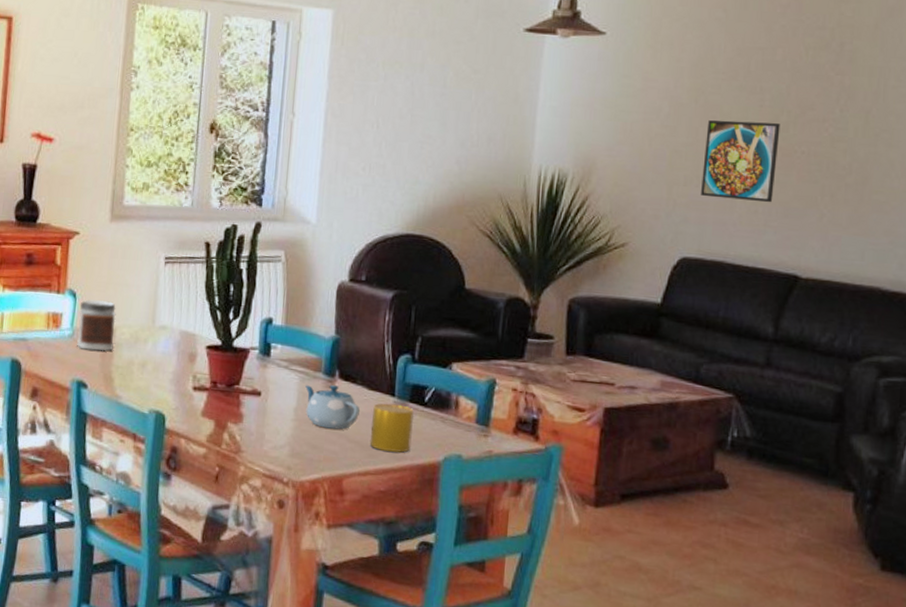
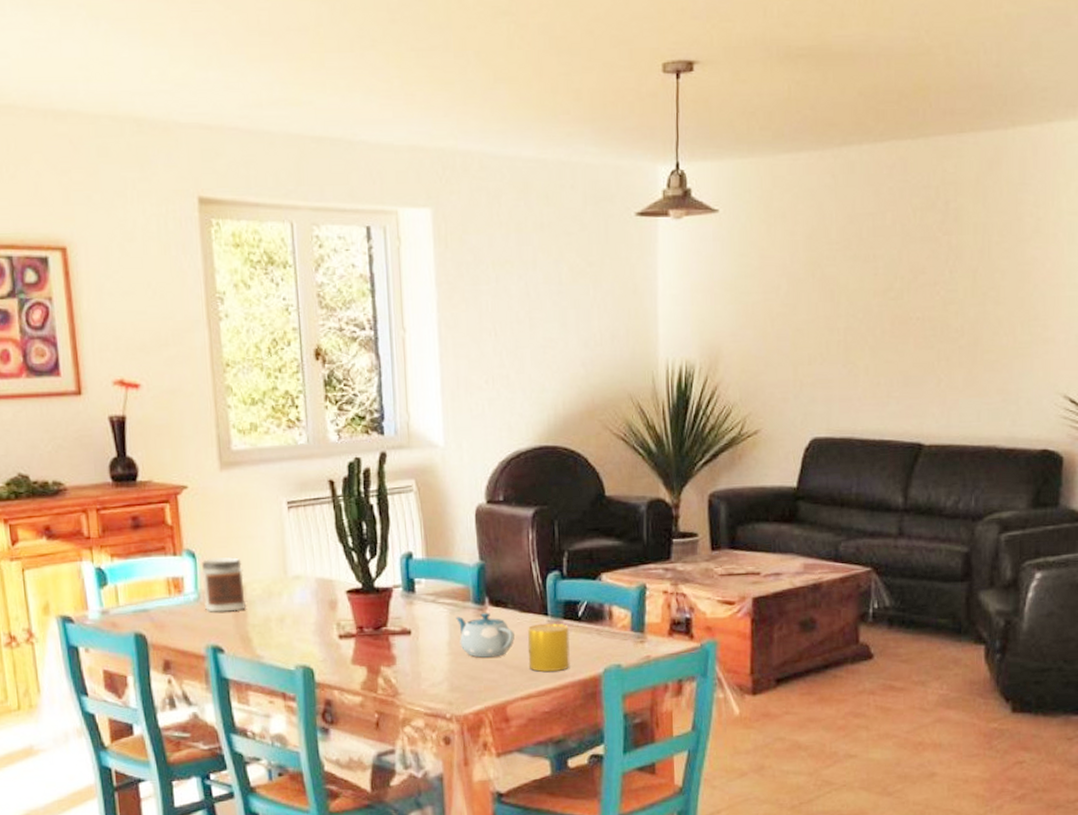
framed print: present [701,120,780,203] -> none [825,291,895,374]

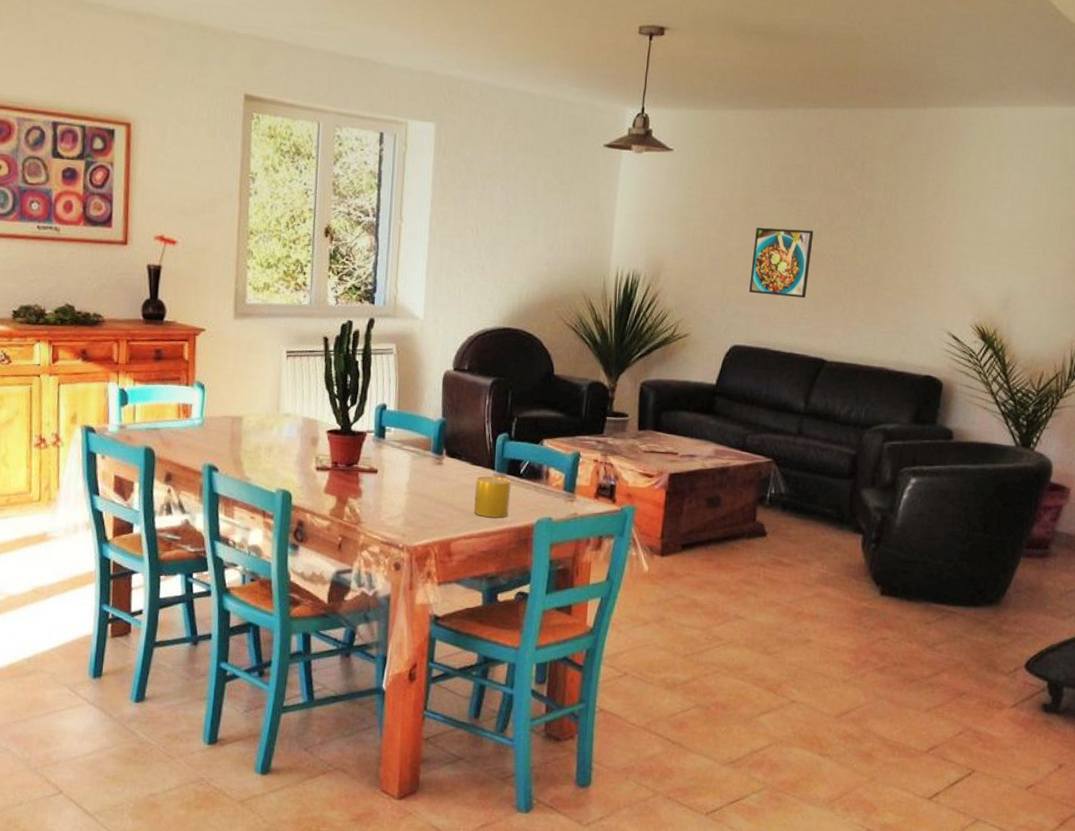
jar: present [201,557,247,612] -> none [207,391,243,438]
teapot: present [456,613,515,658] -> none [417,462,465,500]
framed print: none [825,291,895,374] -> present [749,227,814,299]

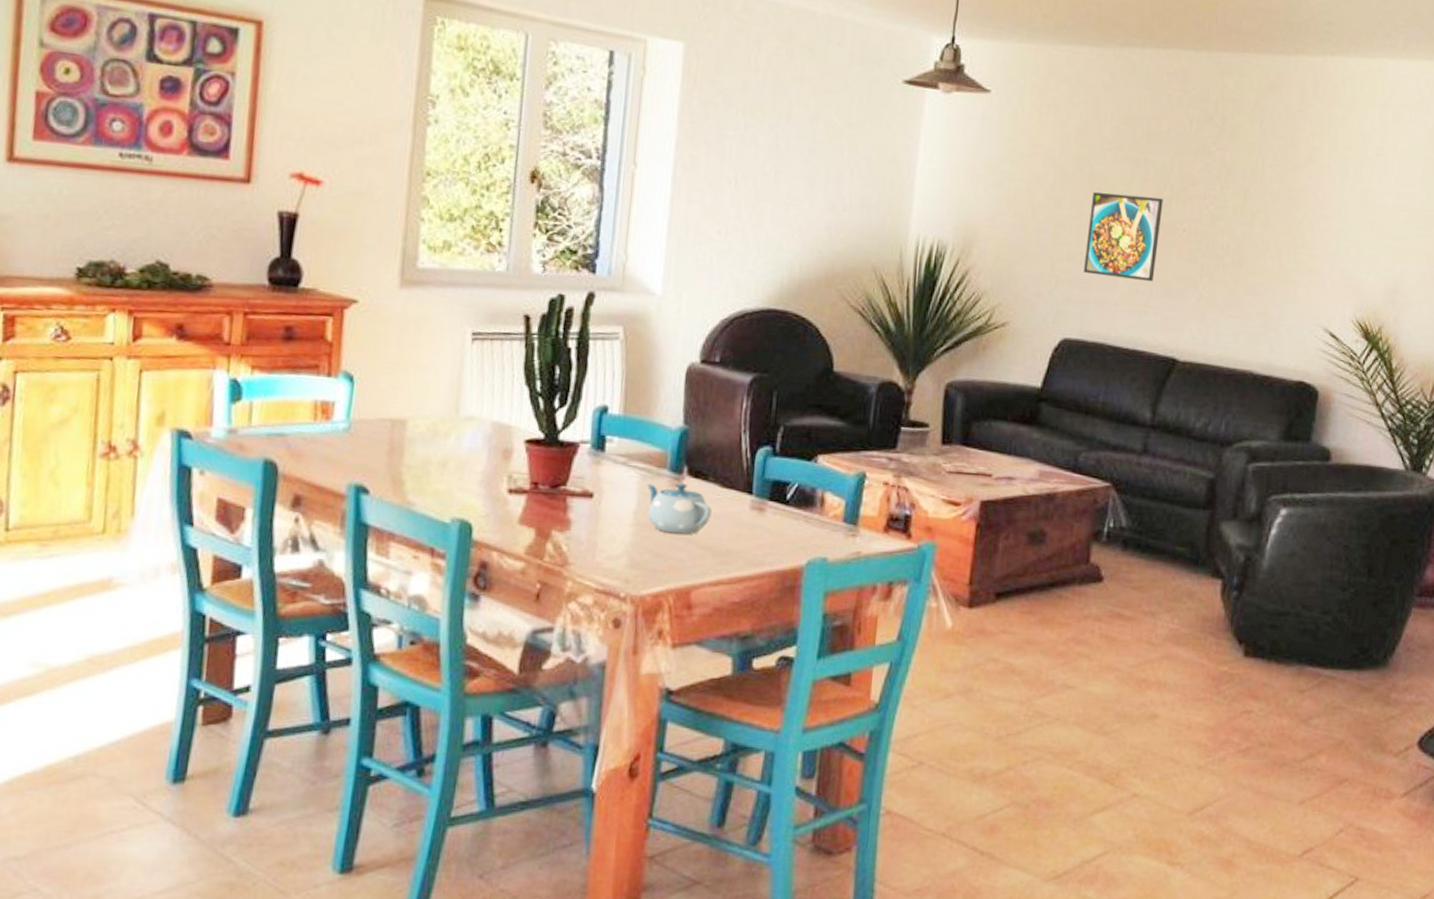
teapot: none [417,462,465,500] -> present [647,483,712,534]
cup: present [473,476,512,518] -> none [722,502,775,558]

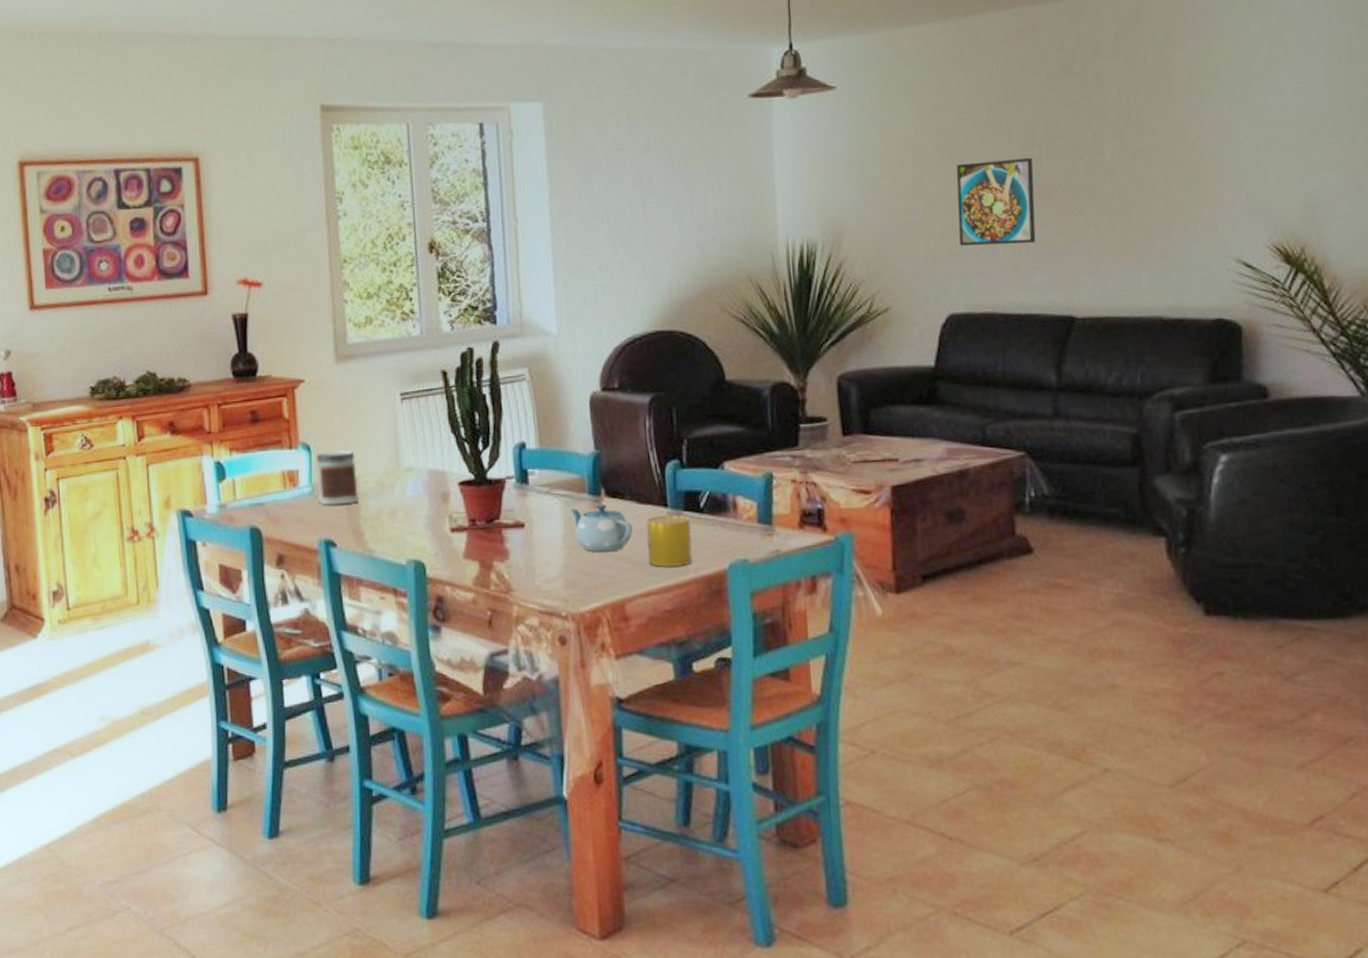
jar: none [355,384,408,449] -> present [316,450,360,506]
cup: none [722,502,775,558] -> present [646,515,693,567]

